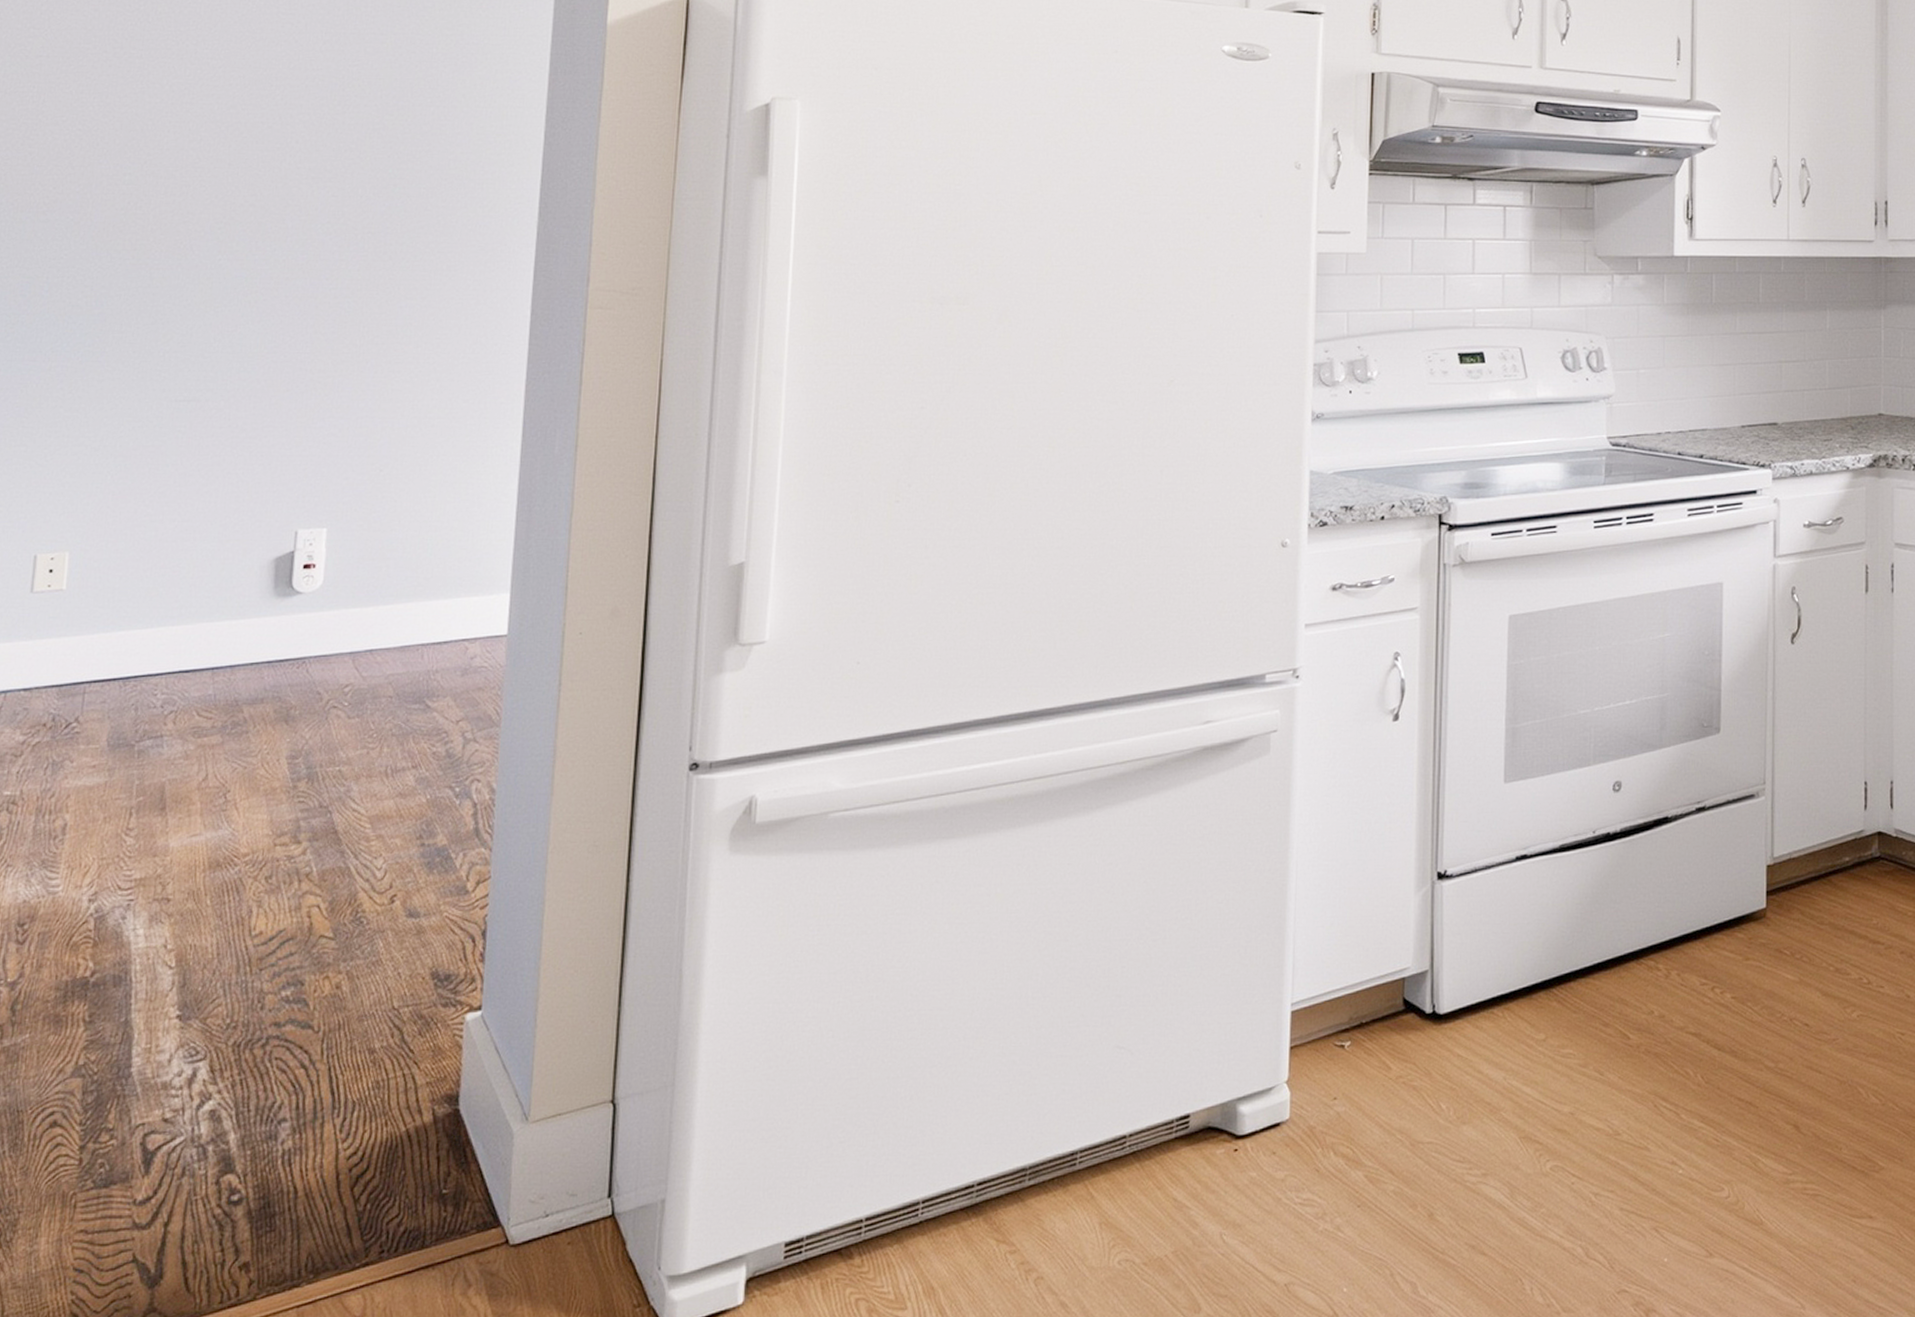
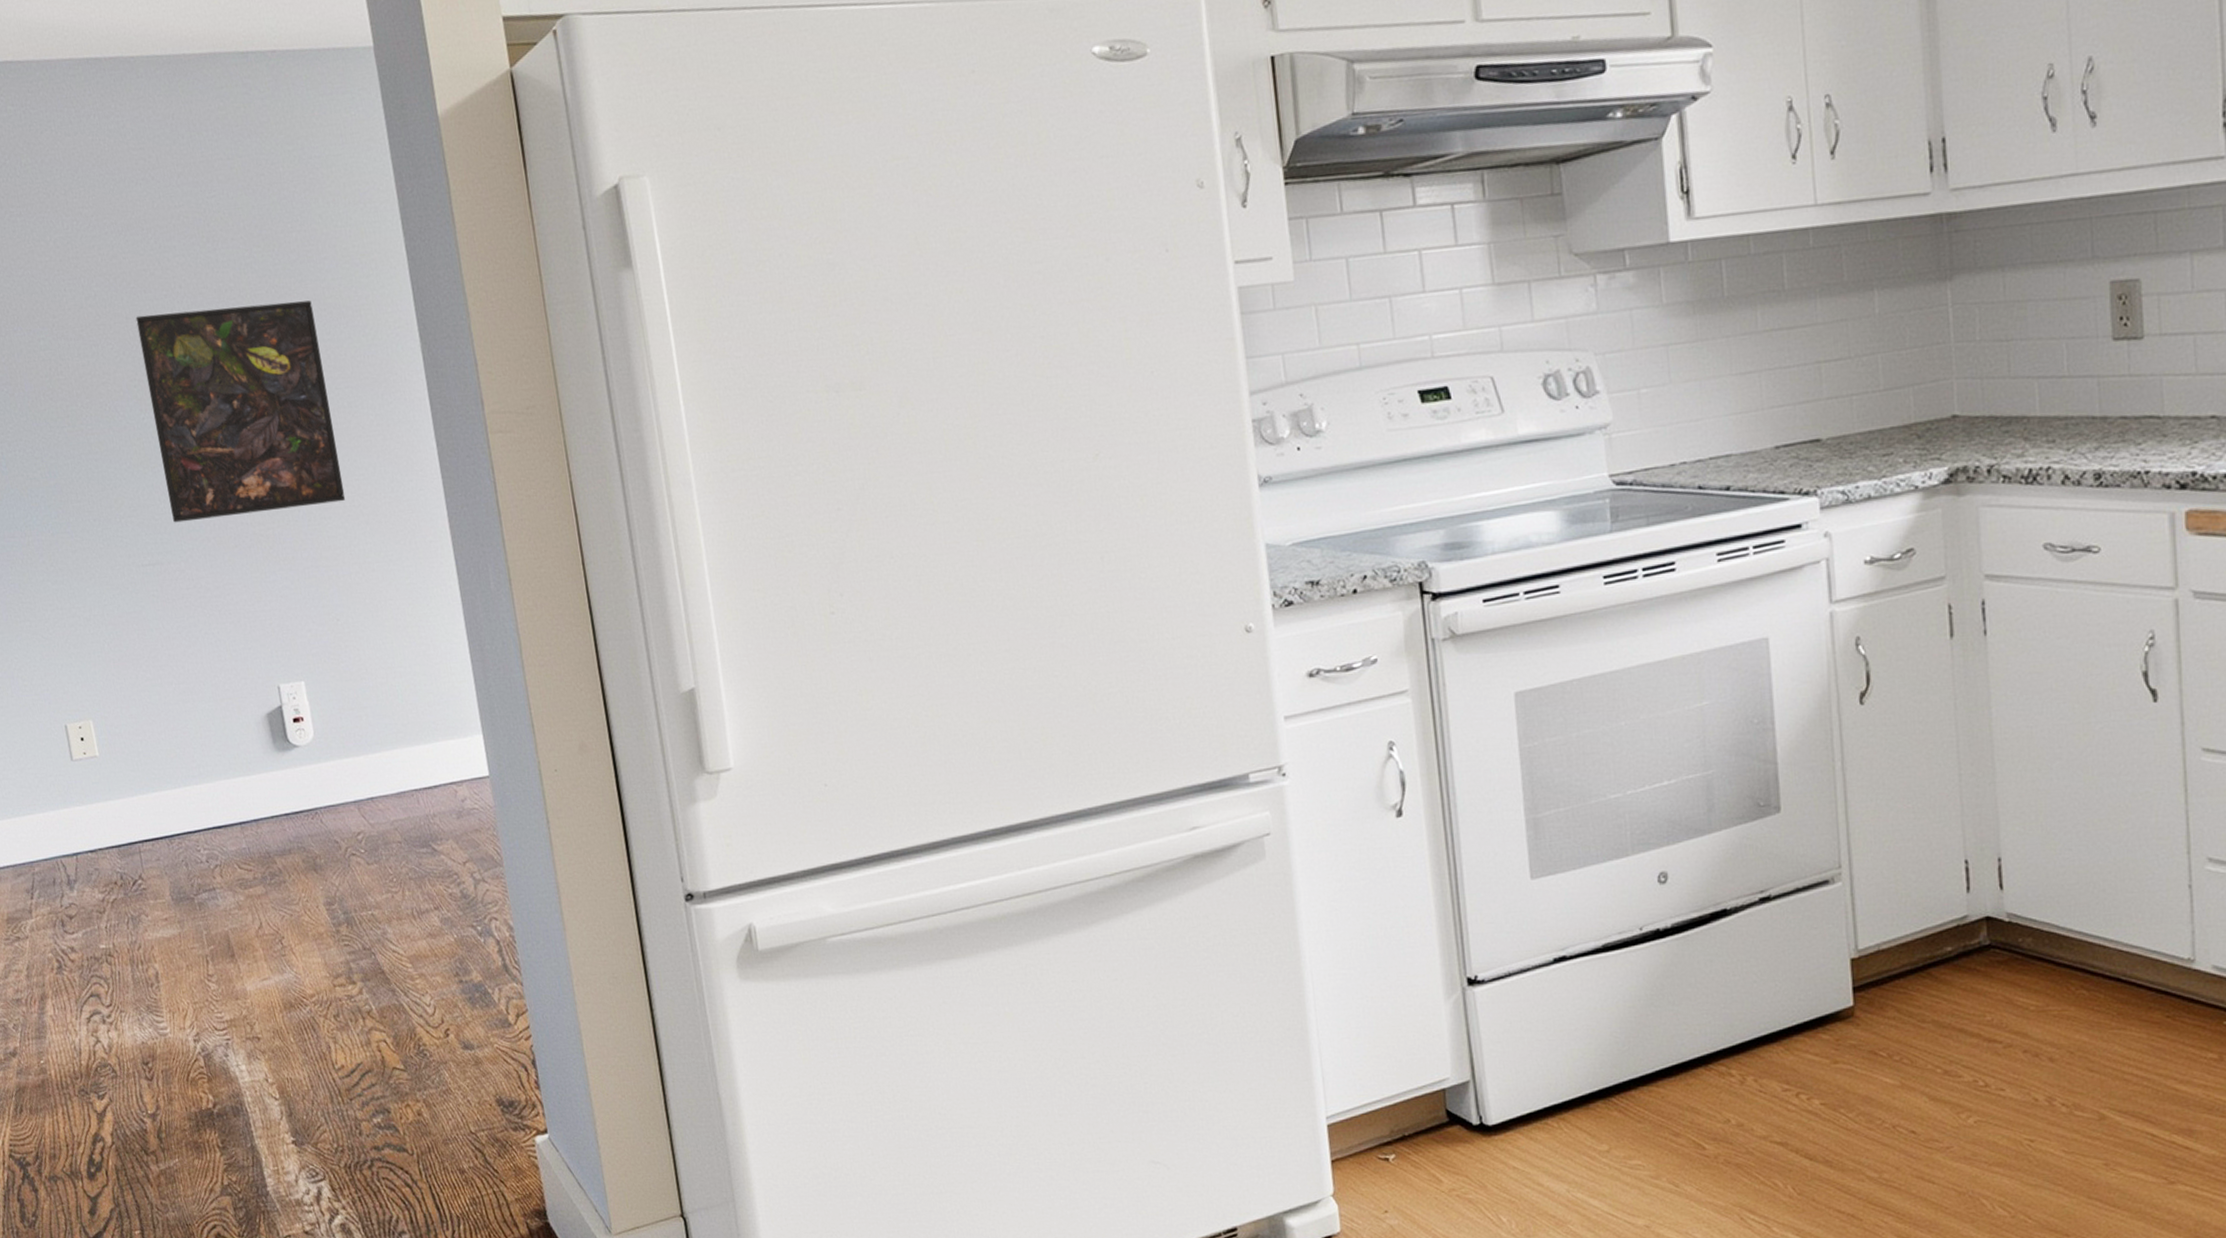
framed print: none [224,163,434,362] -> present [135,300,346,523]

